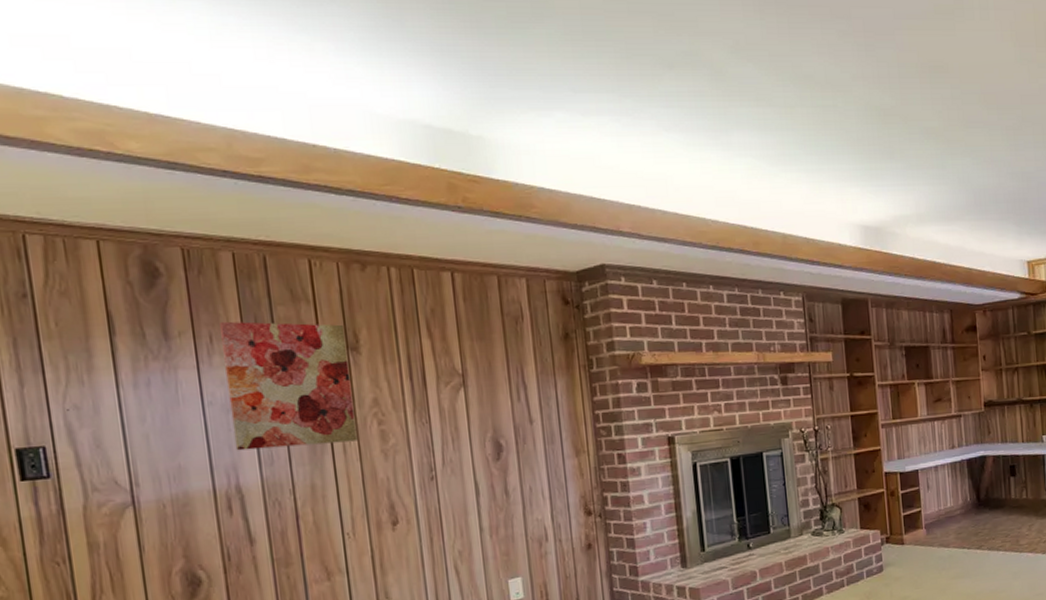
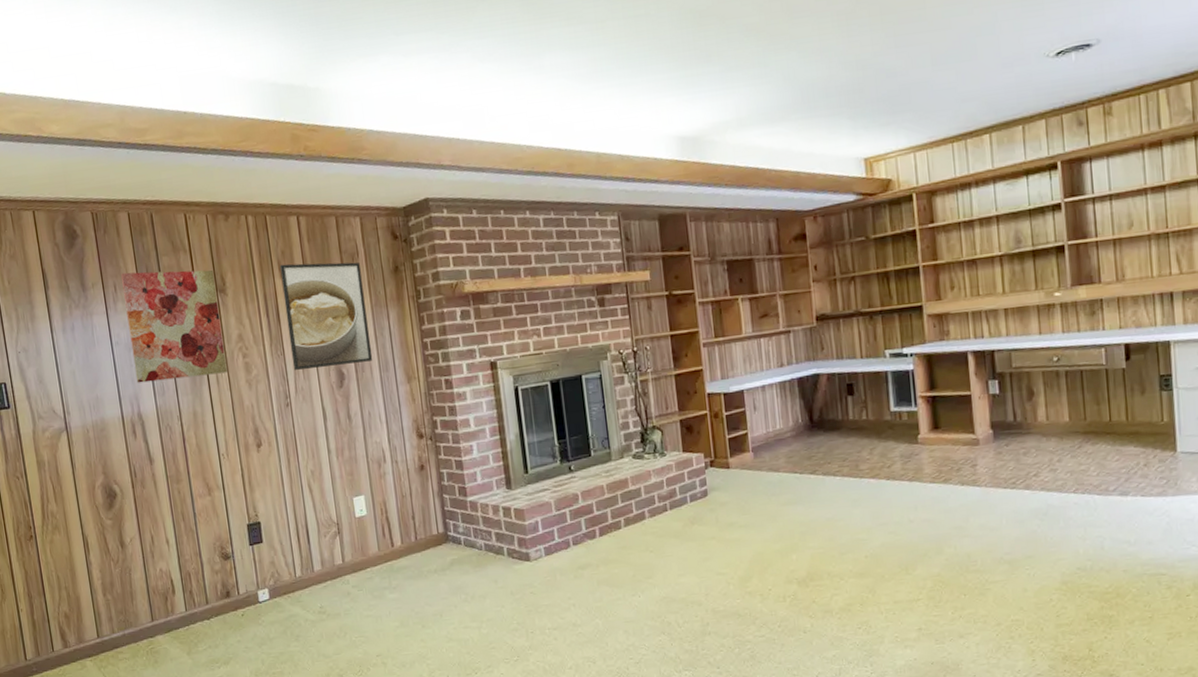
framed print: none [428,323,536,440] -> present [279,262,373,370]

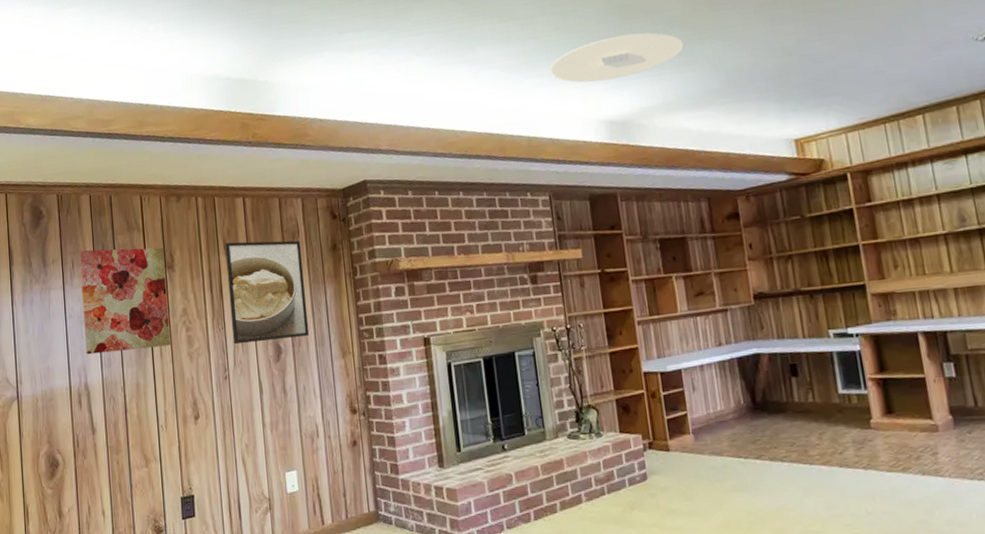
ceiling light: none [620,41,759,95] -> present [549,32,684,83]

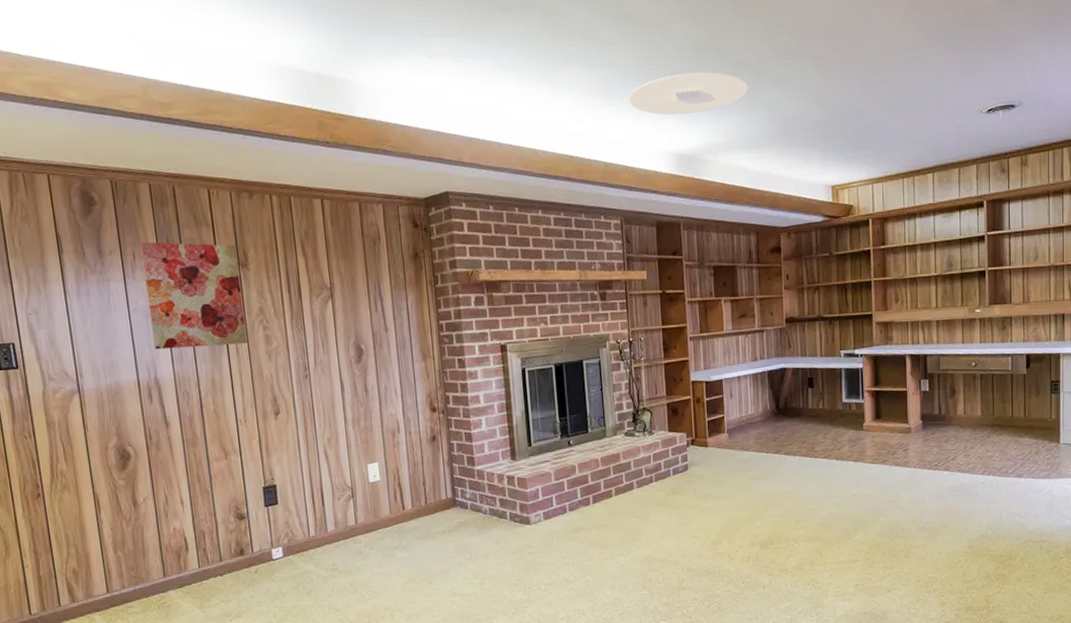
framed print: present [225,240,309,344] -> none [302,243,391,344]

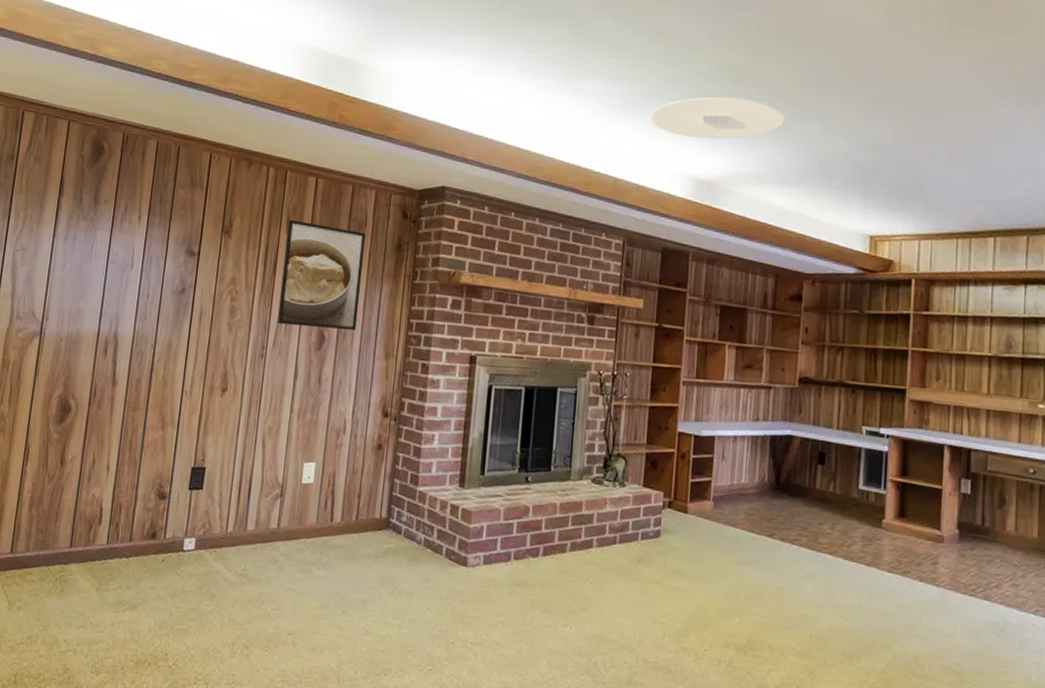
wall art: present [140,241,247,350] -> none [121,195,224,312]
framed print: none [302,243,391,344] -> present [277,219,365,330]

